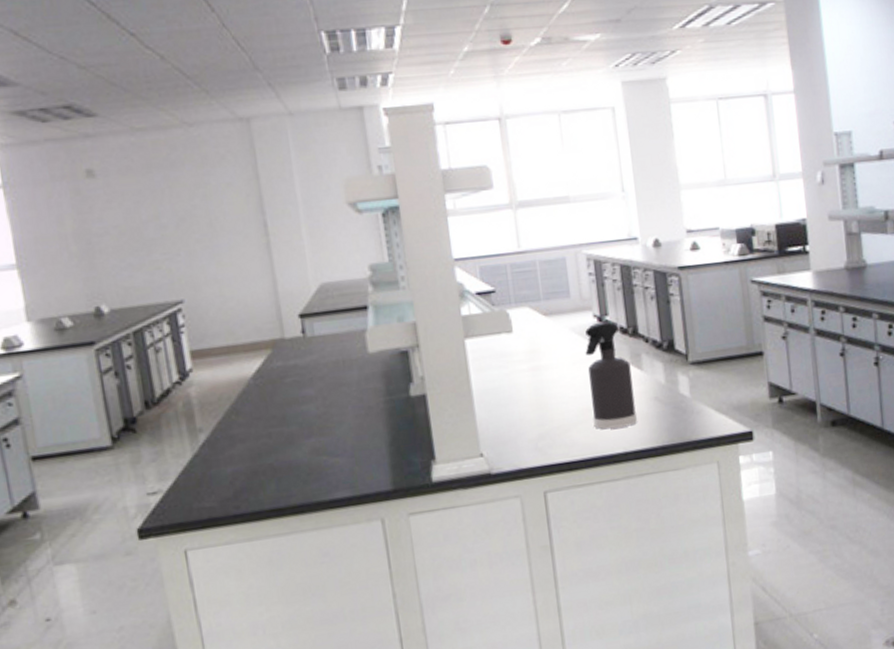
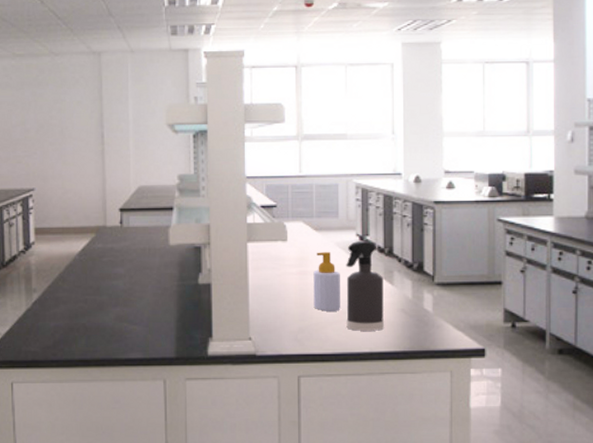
soap bottle: none [548,340,585,411] -> present [313,252,340,311]

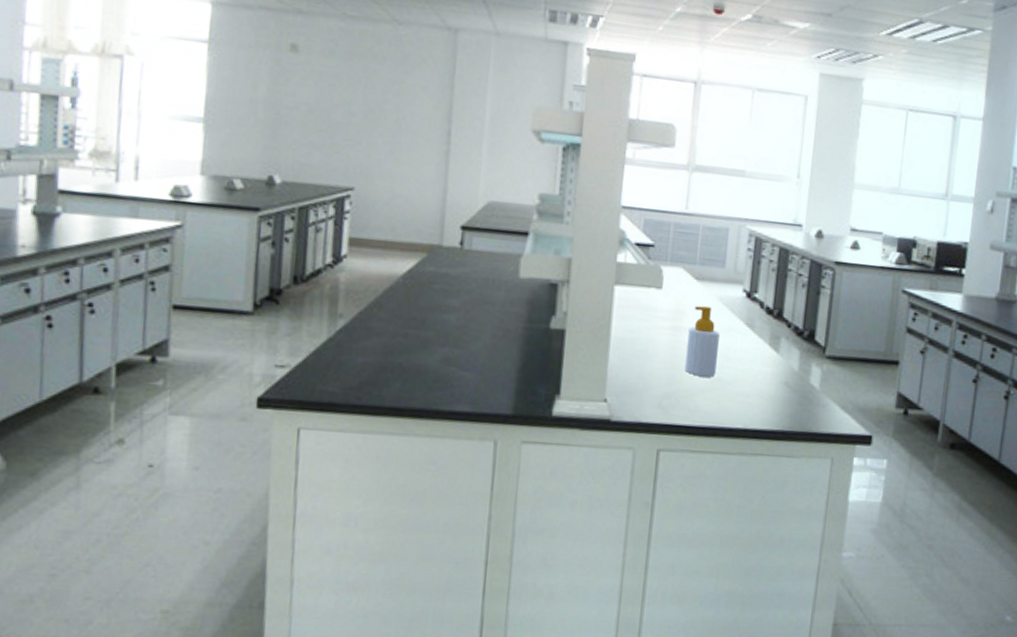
spray bottle: present [346,241,385,331] -> none [720,298,769,405]

